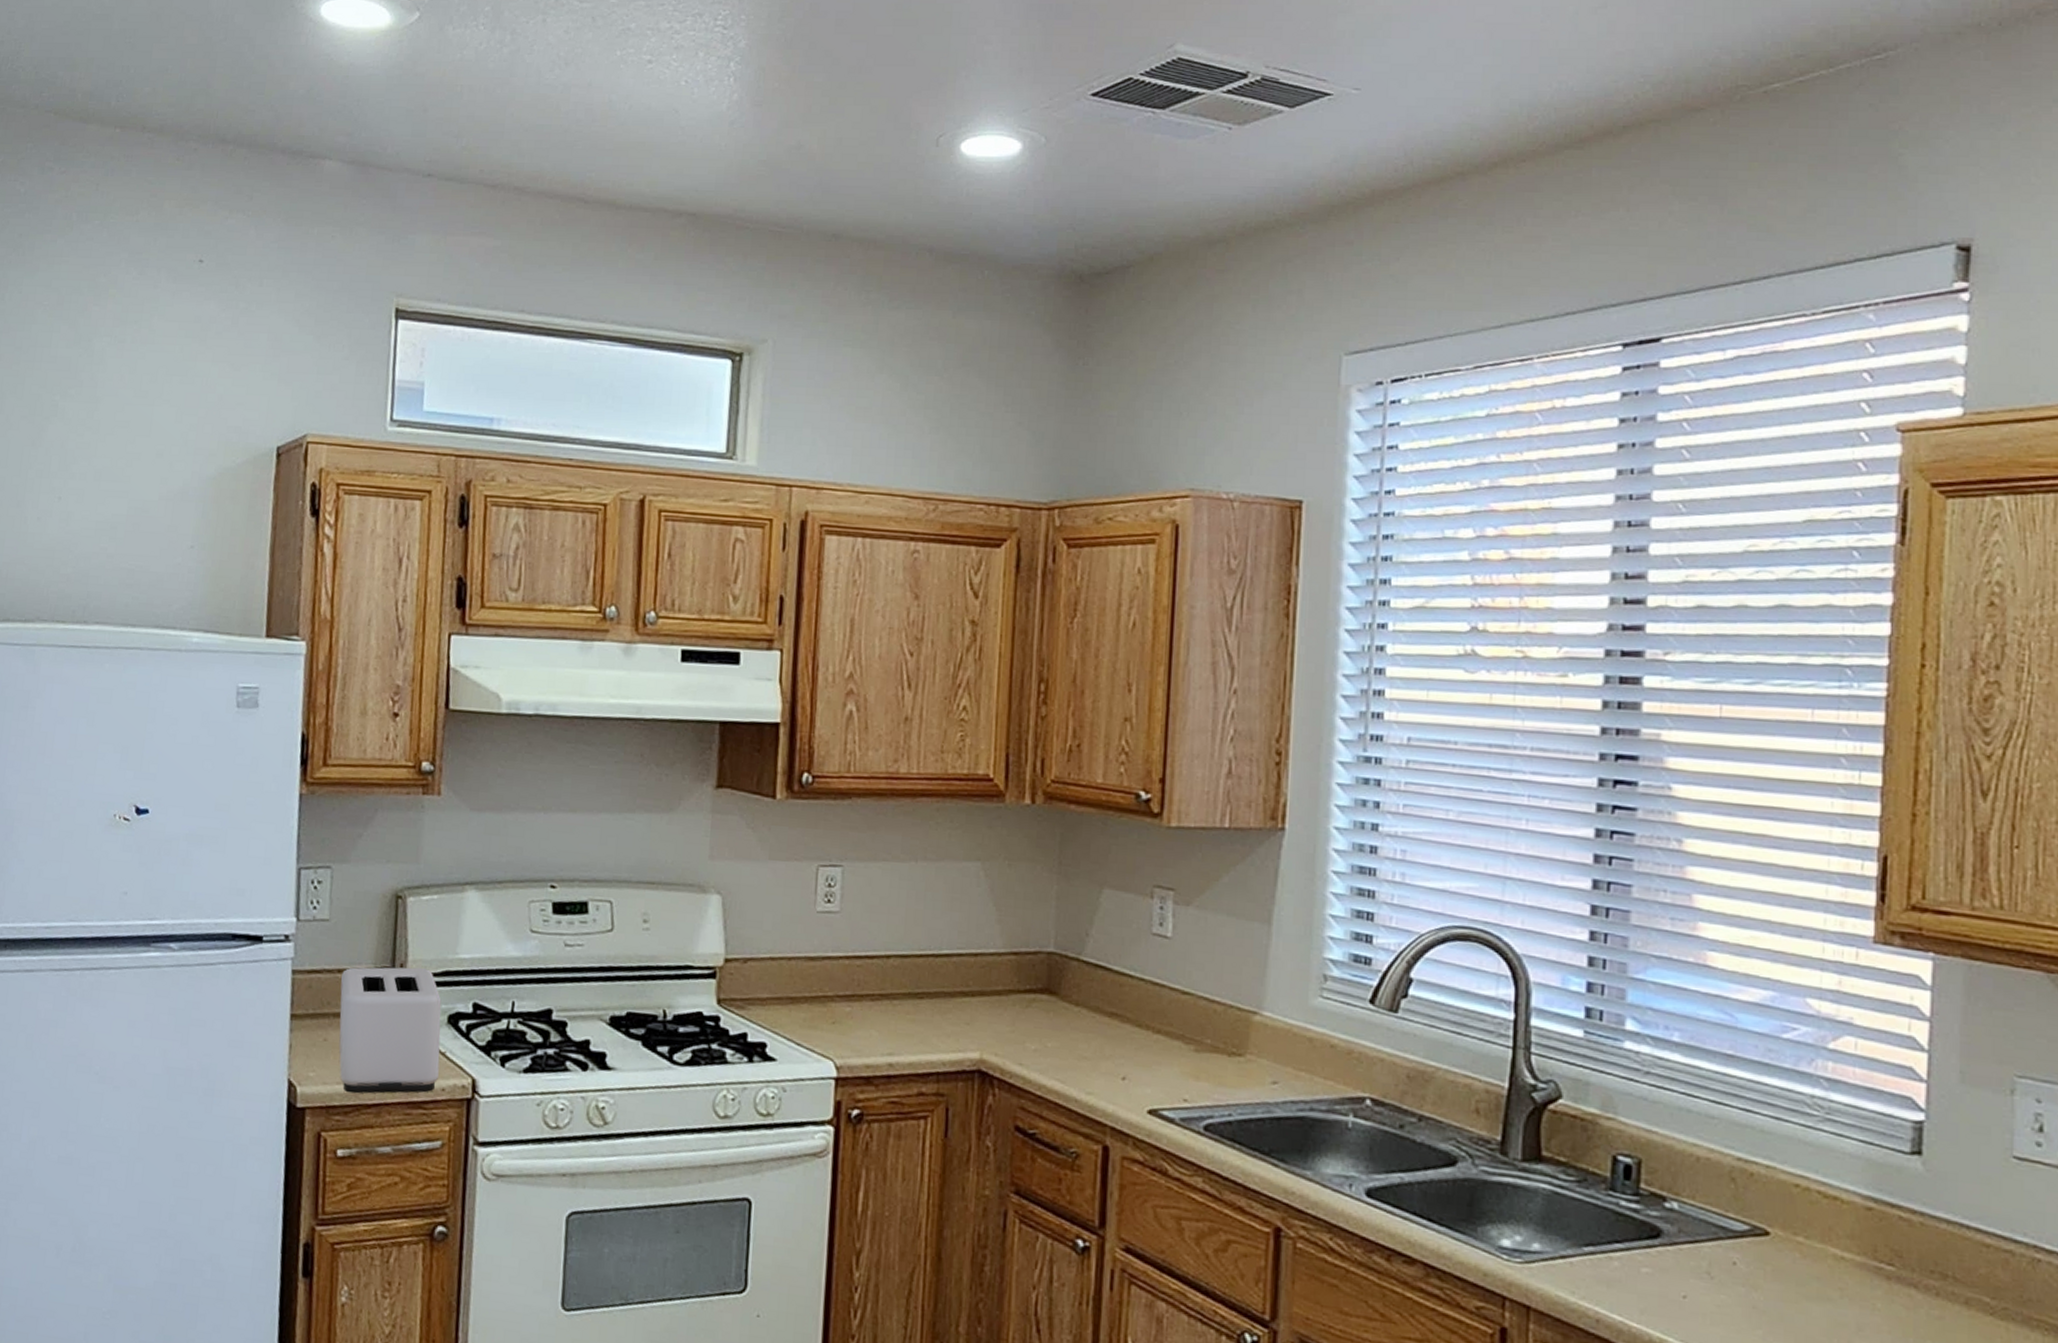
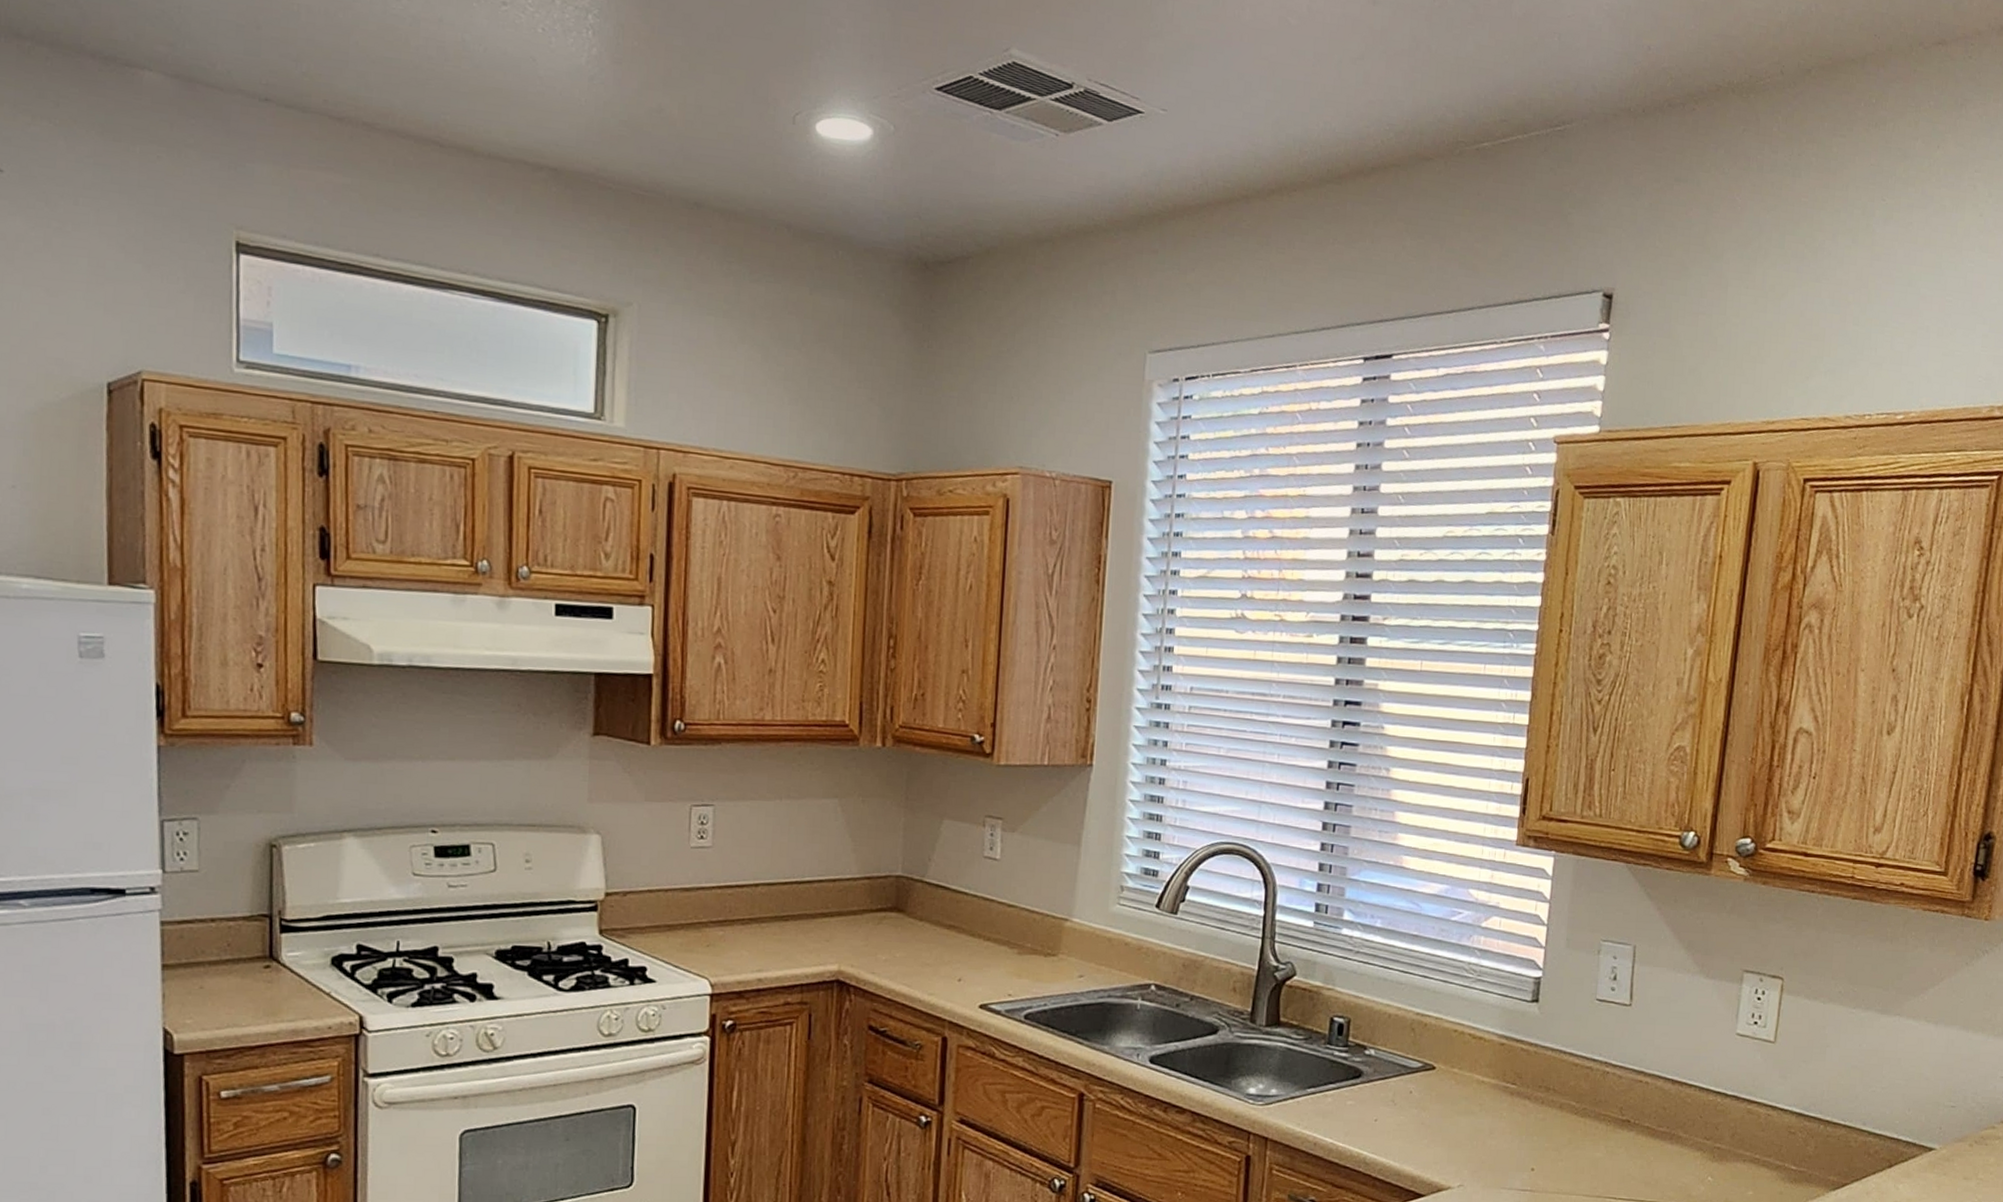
toaster: present [338,967,442,1094] -> none [214,913,325,1037]

